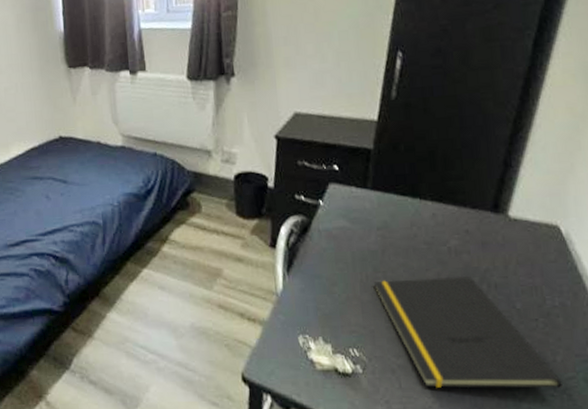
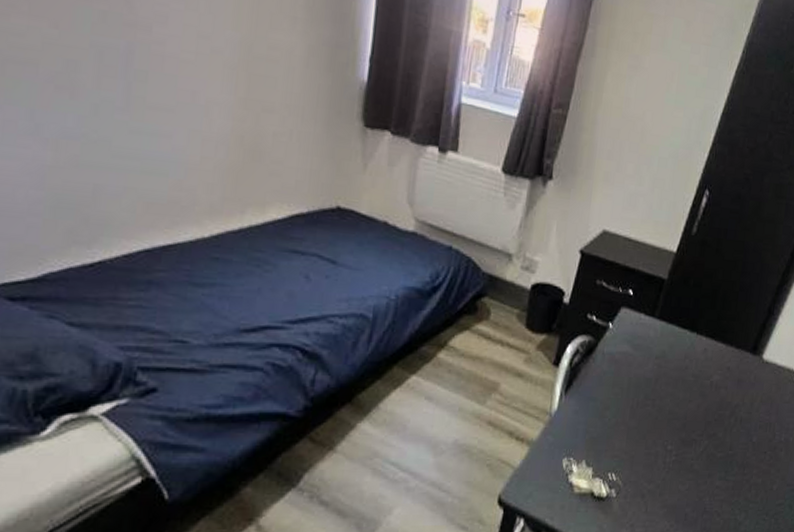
notepad: present [373,275,562,389] -> none [642,408,773,513]

